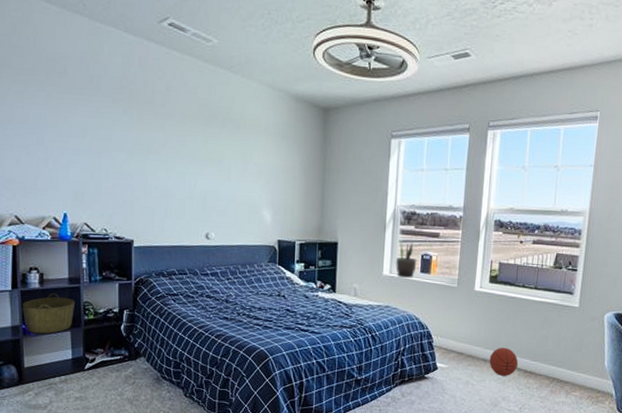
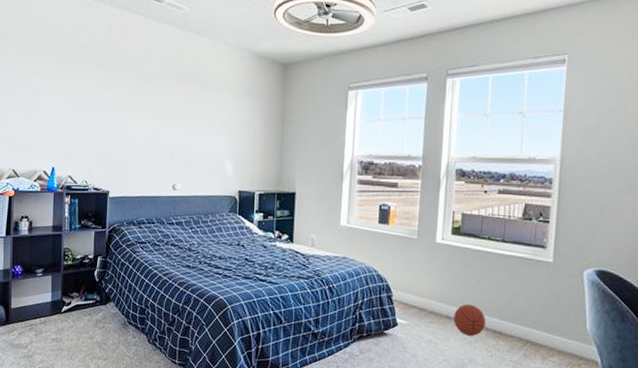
basket: present [21,293,76,334] -> none [12,239,57,278]
potted plant: present [396,240,417,278] -> none [353,190,375,229]

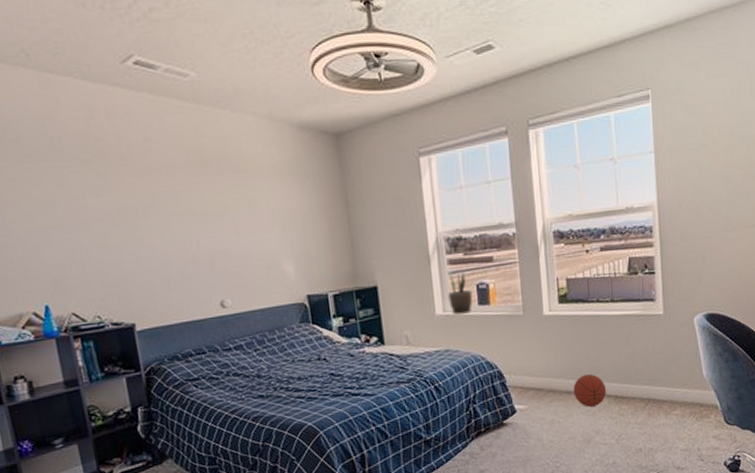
potted plant: none [353,190,375,229] -> present [448,271,473,315]

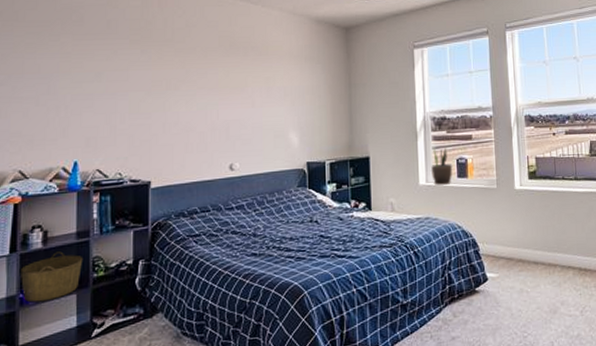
basket: none [11,402,78,455] -> present [19,251,84,303]
basketball: present [573,373,606,407] -> none [540,245,571,278]

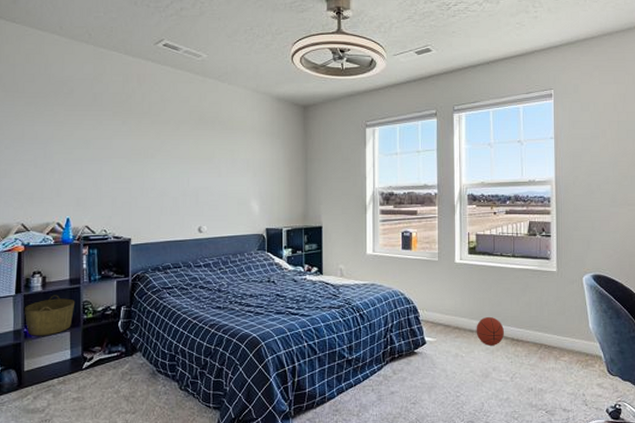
potted plant: present [431,146,453,185] -> none [378,220,398,255]
basketball: none [540,245,571,278] -> present [476,316,504,346]

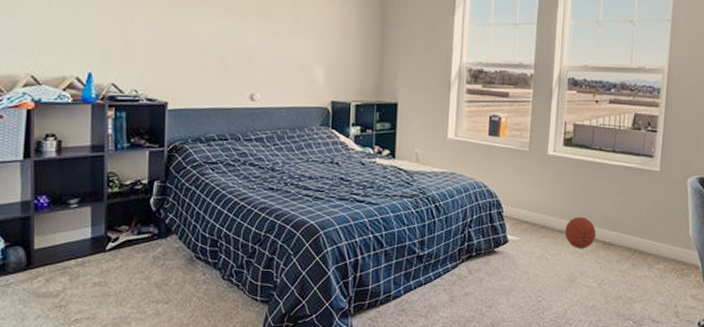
basket: present [24,295,75,336] -> none [34,163,98,210]

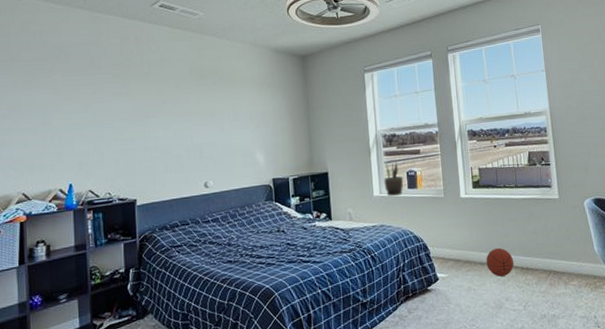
potted plant: none [461,100,485,142] -> present [384,161,404,196]

